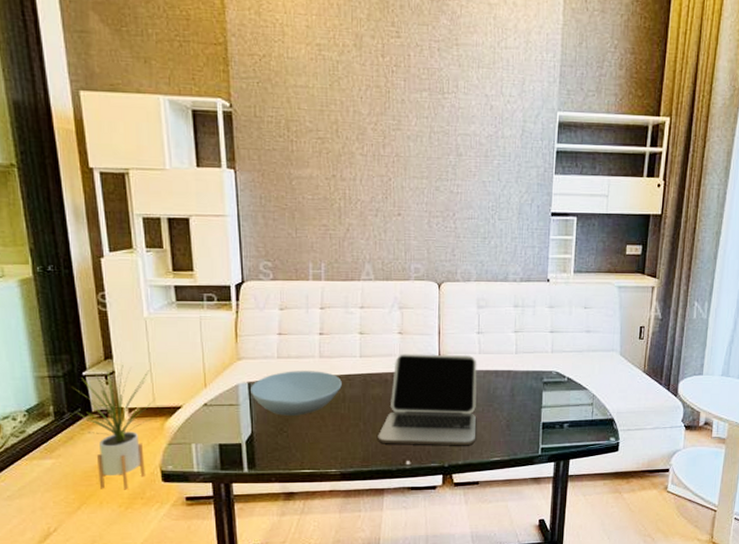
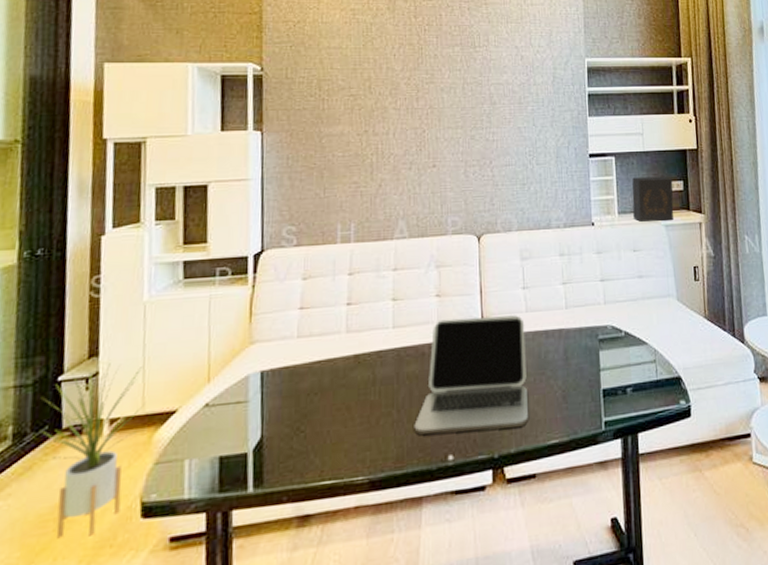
bowl: present [251,371,342,416] -> none [263,349,372,411]
decorative box: none [588,239,632,283] -> present [632,176,674,223]

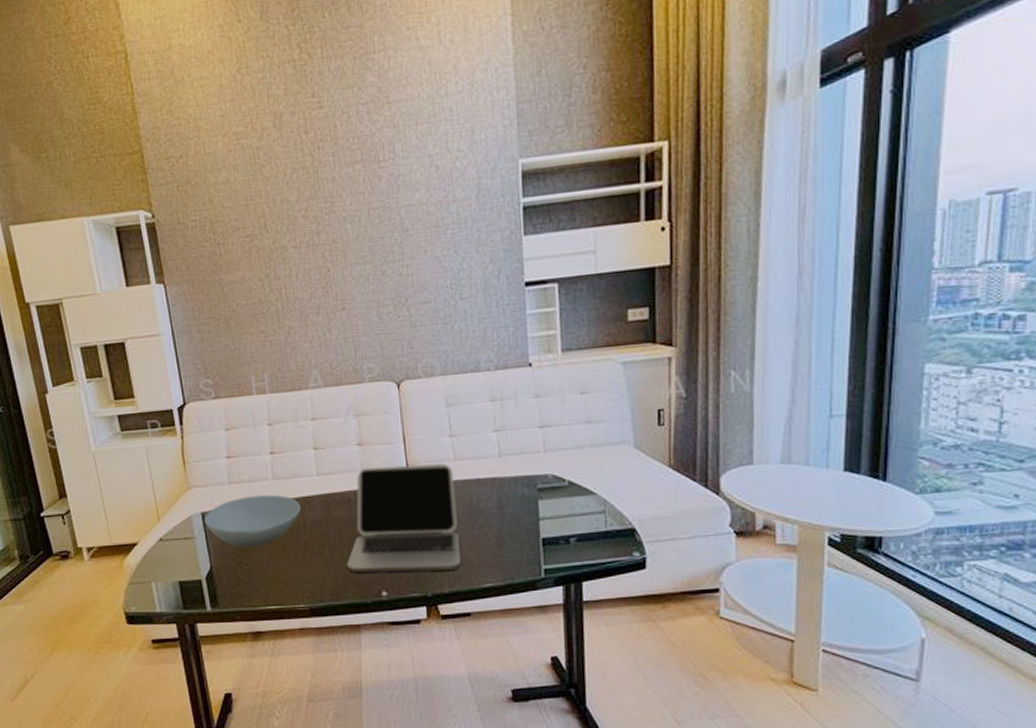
house plant: present [40,363,144,539] -> none [34,503,111,634]
bowl: none [263,349,372,411] -> present [204,494,301,547]
decorative box: present [632,176,674,223] -> none [580,303,635,361]

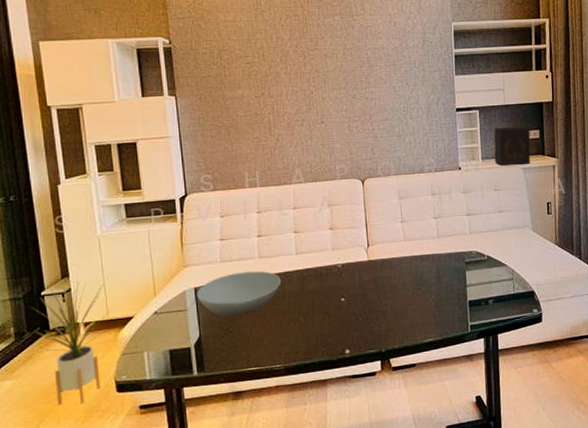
house plant: none [34,503,111,634] -> present [33,282,108,406]
laptop: present [346,463,461,573] -> none [317,243,408,335]
decorative box: none [580,303,635,361] -> present [494,126,531,167]

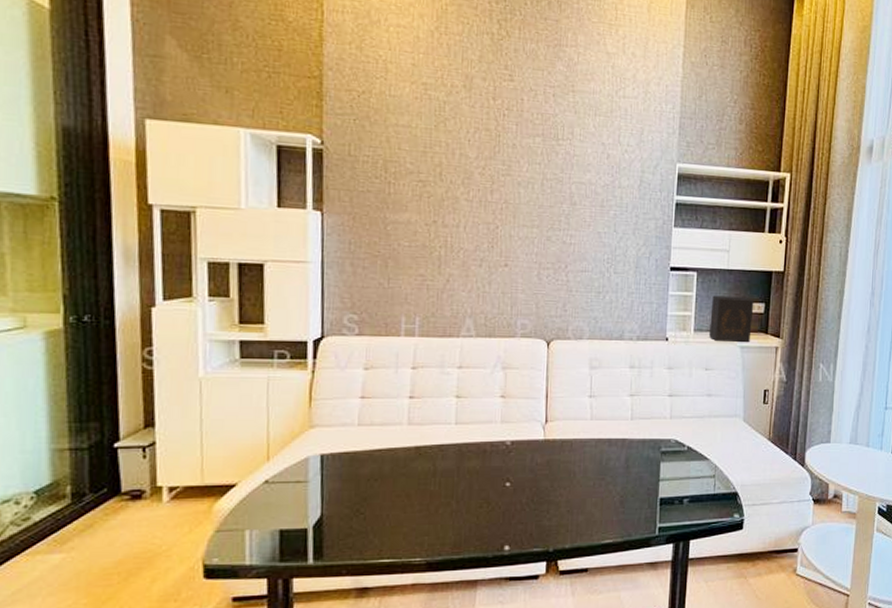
house plant: present [33,282,108,406] -> none [99,434,203,591]
bowl: present [197,271,281,317] -> none [323,440,433,494]

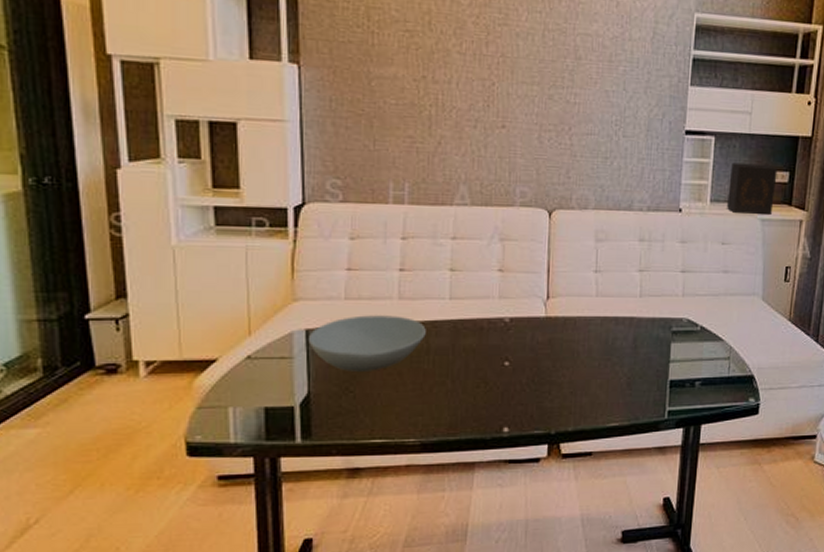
bowl: none [323,440,433,494] -> present [309,315,426,371]

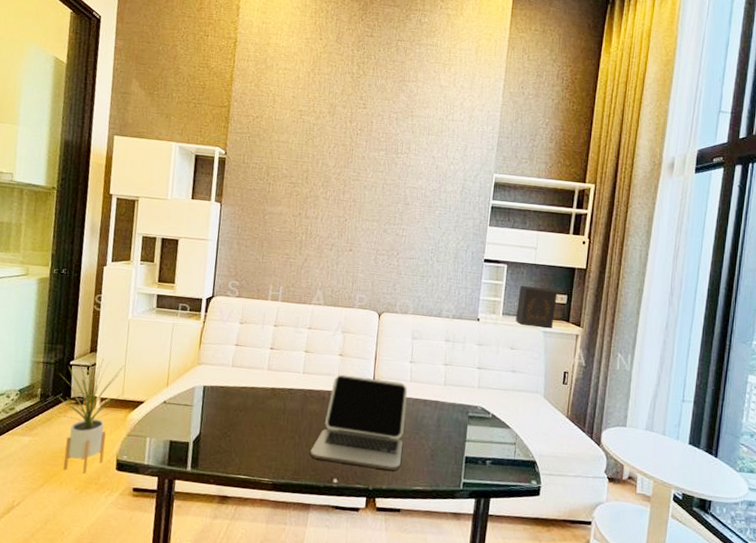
house plant: none [72,306,181,468] -> present [57,359,125,474]
bowl: present [309,315,426,371] -> none [204,379,285,423]
laptop: none [469,296,594,408] -> present [310,374,408,470]

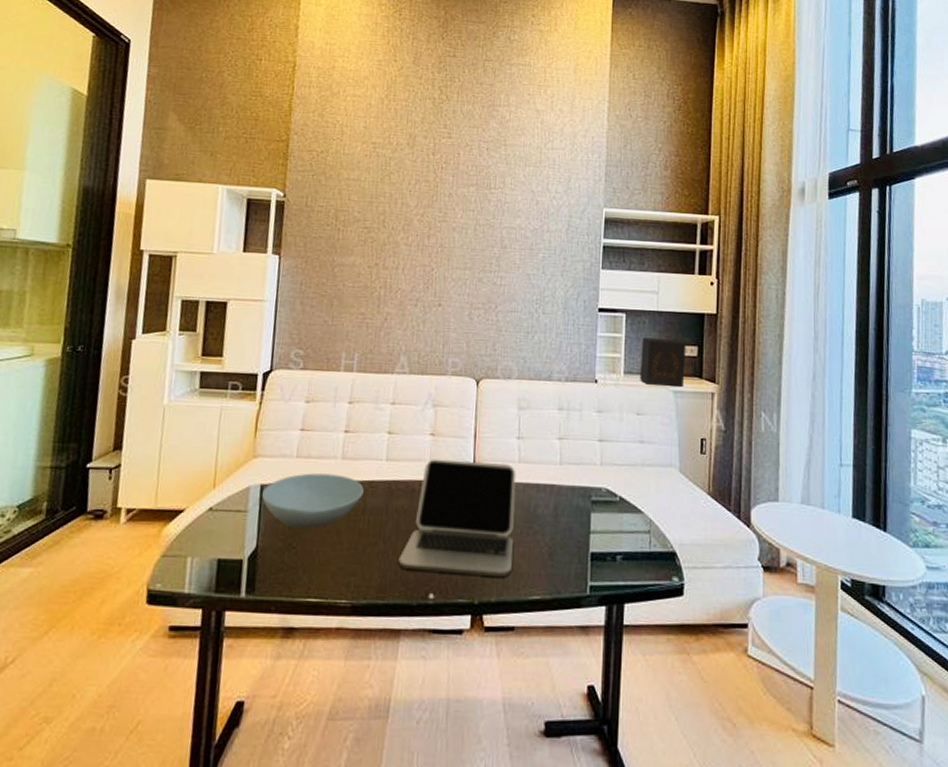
house plant: present [57,359,125,474] -> none [69,457,159,613]
bowl: none [204,379,285,423] -> present [262,473,364,528]

